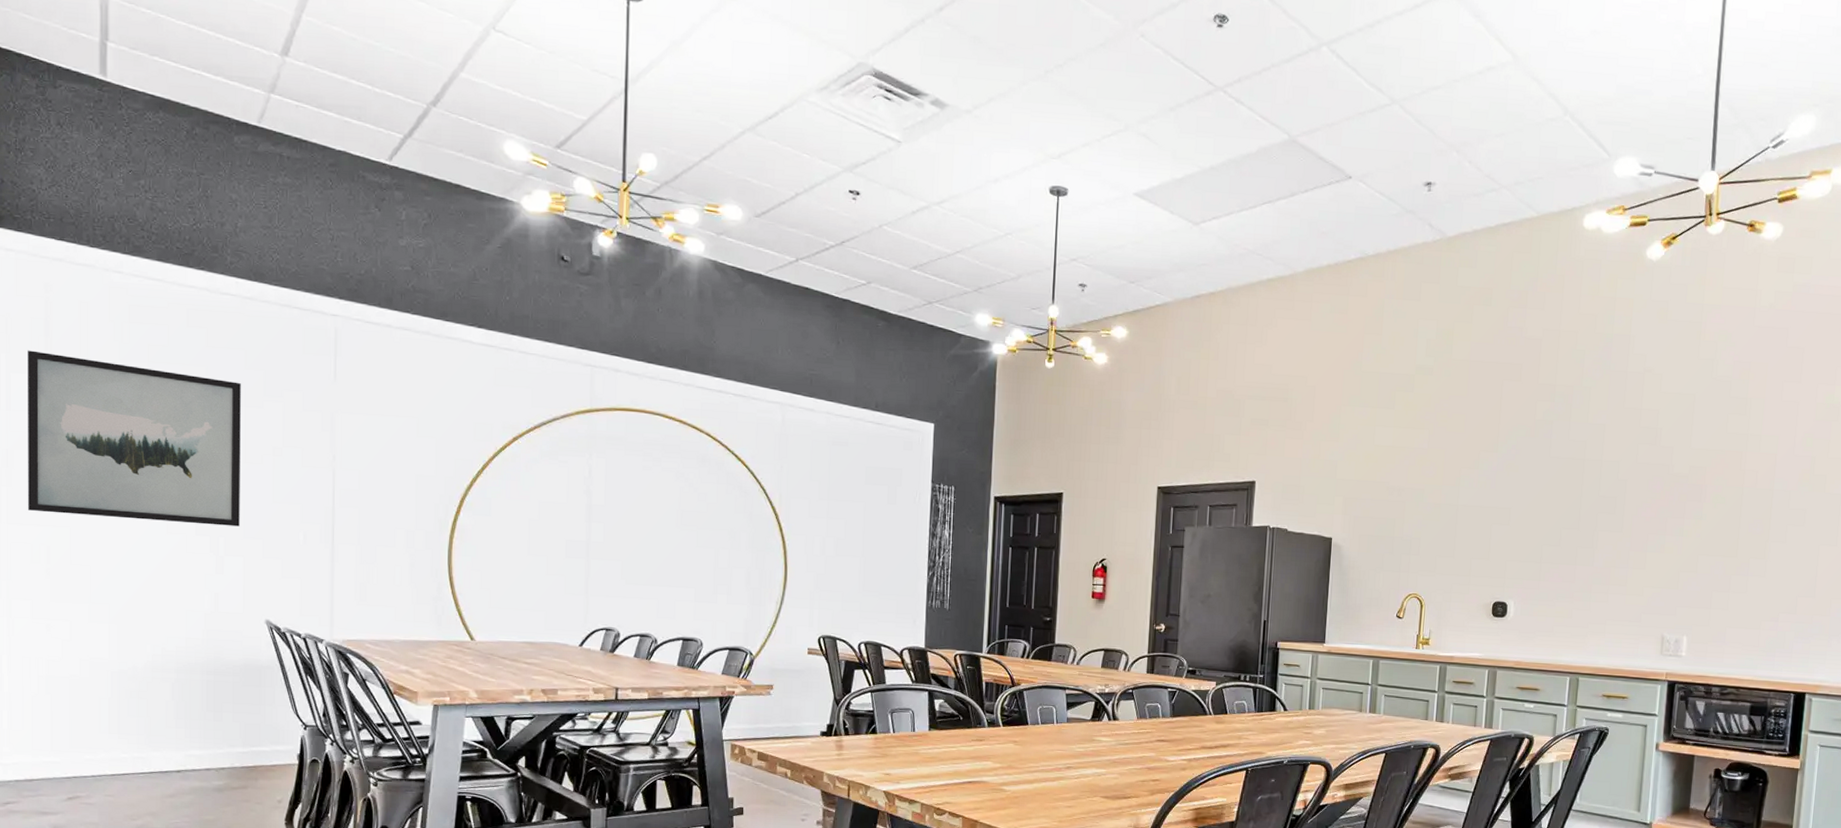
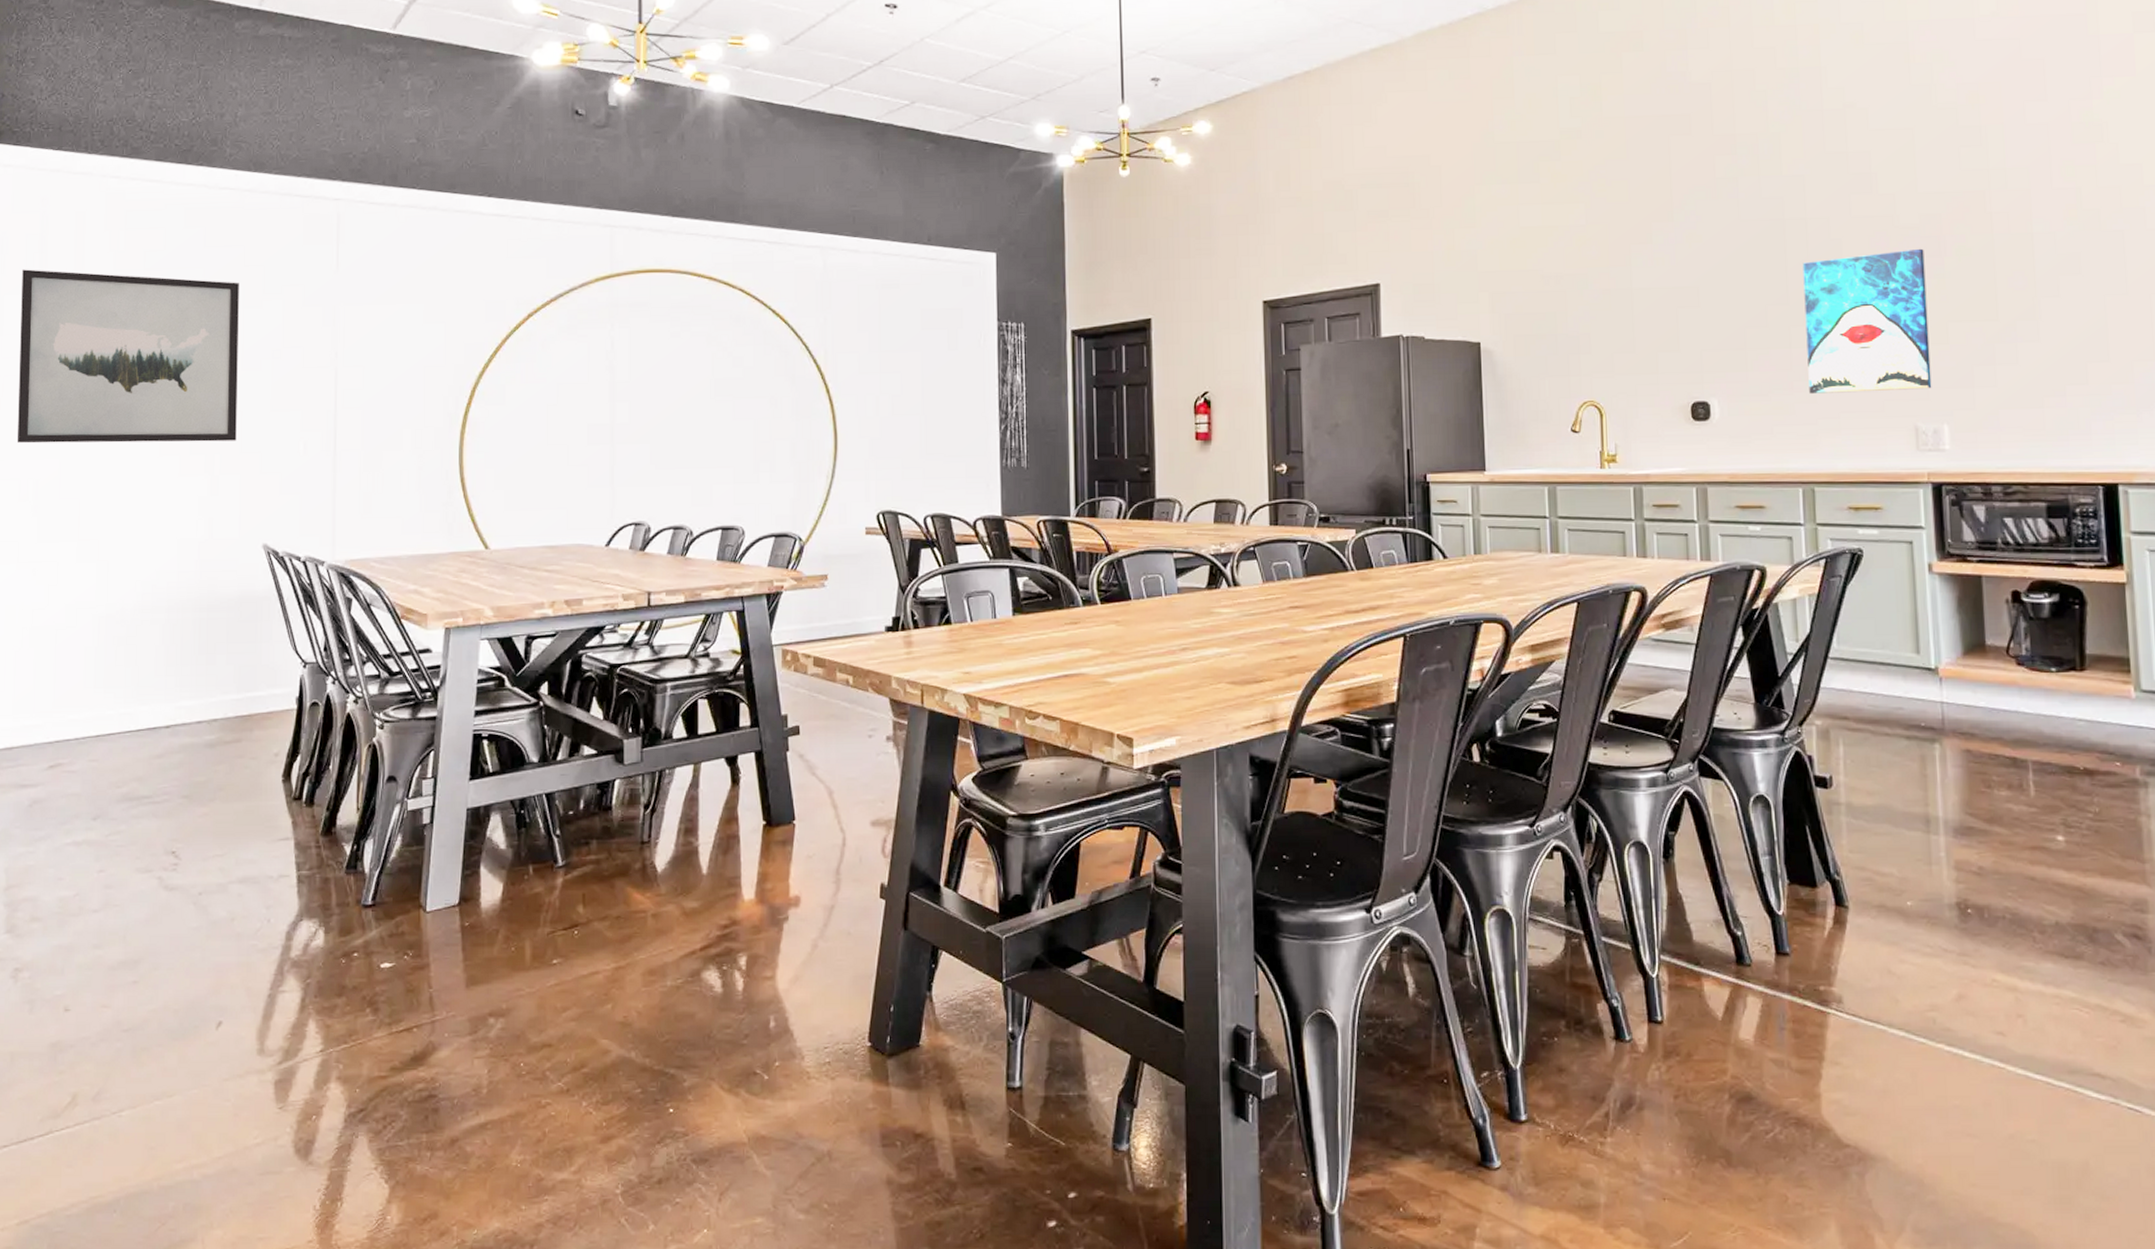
wall art: none [1585,493,1689,607] -> present [1802,248,1932,394]

